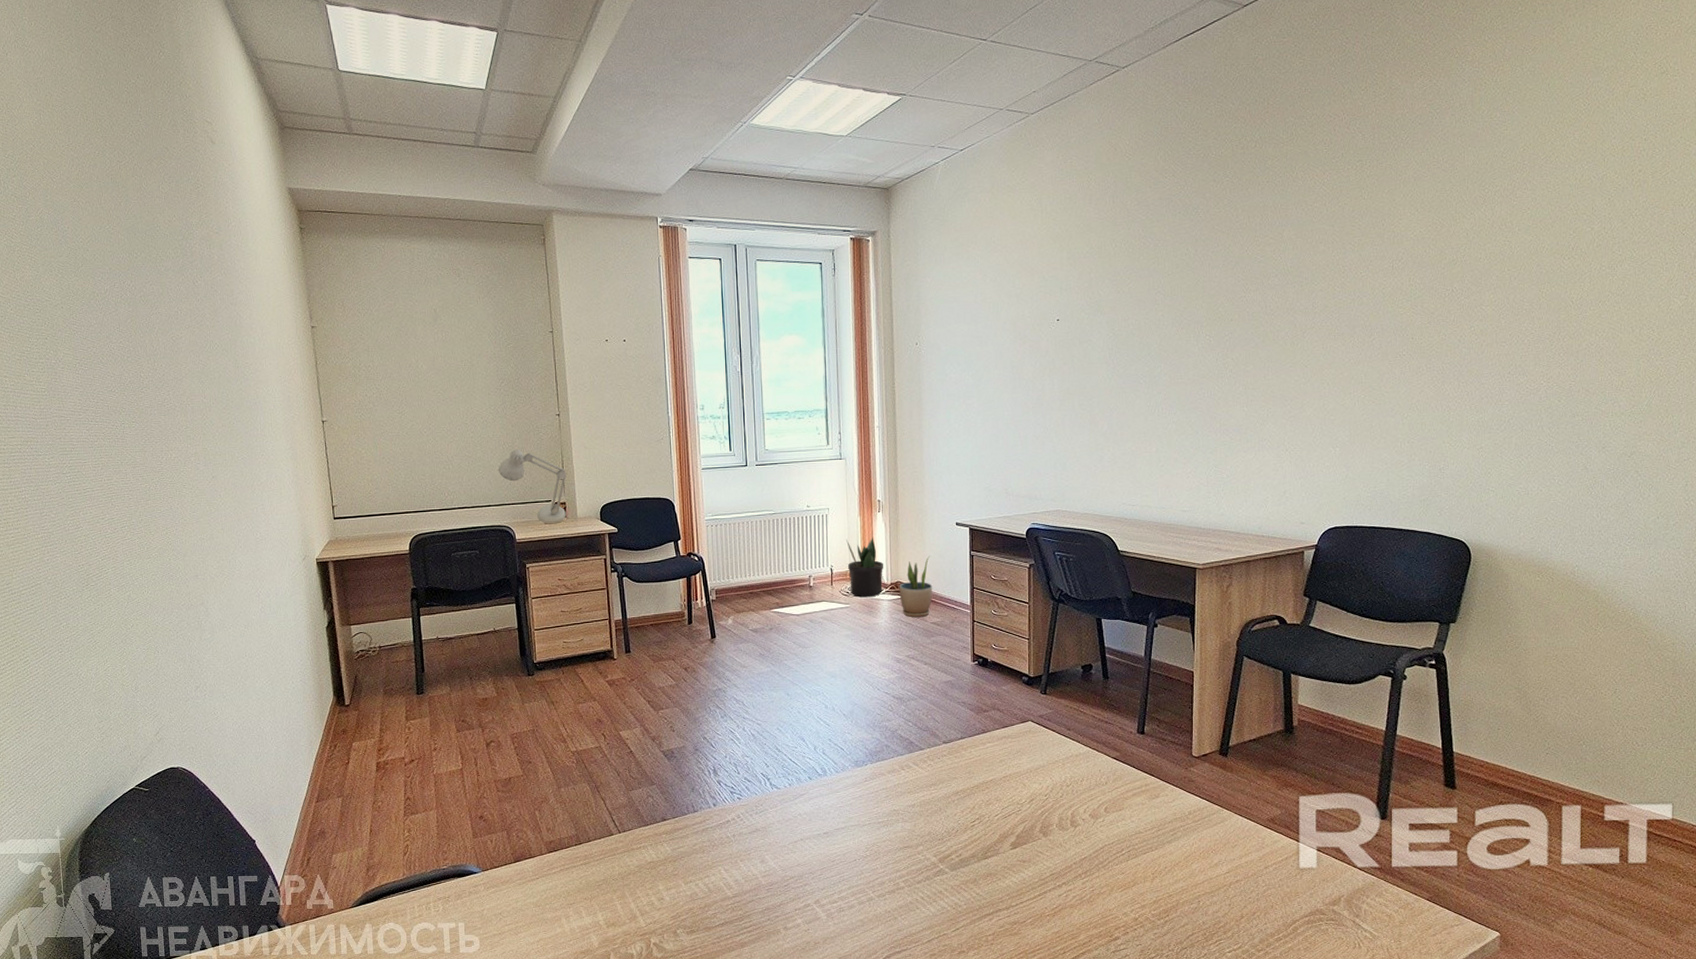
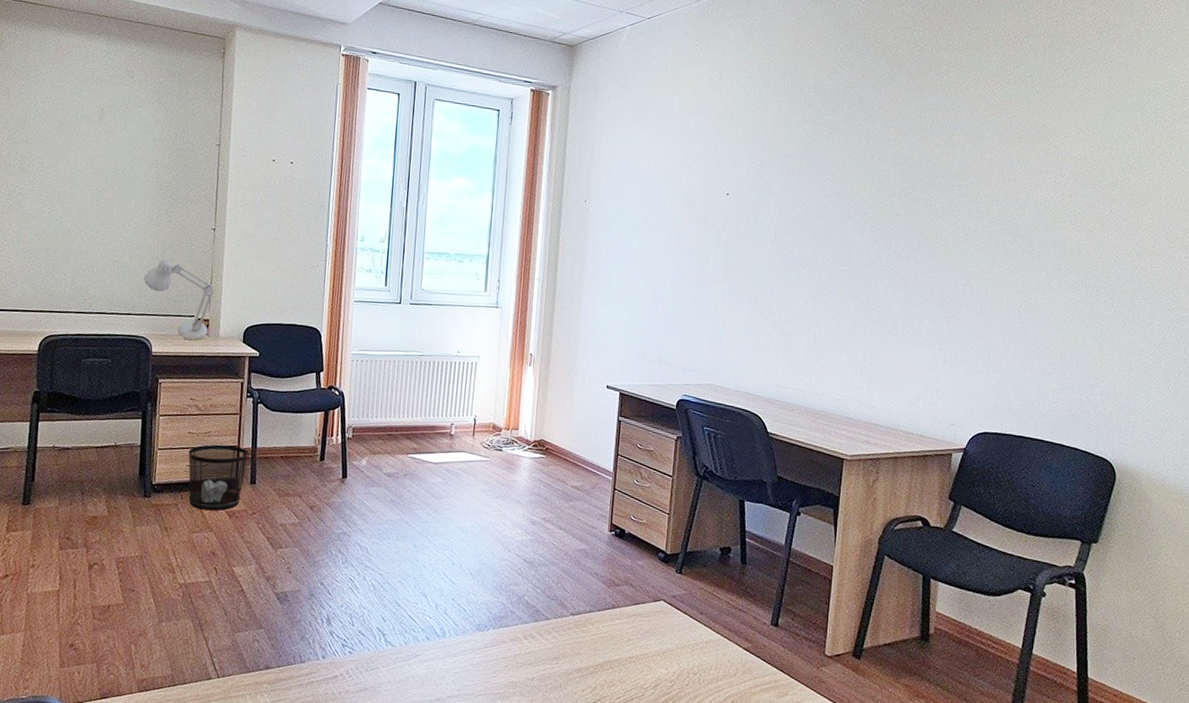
waste bin: none [563,619,620,682] -> present [188,444,249,511]
planter: present [846,537,883,597] -> none [491,390,529,453]
potted plant: present [899,556,933,617] -> none [541,417,577,479]

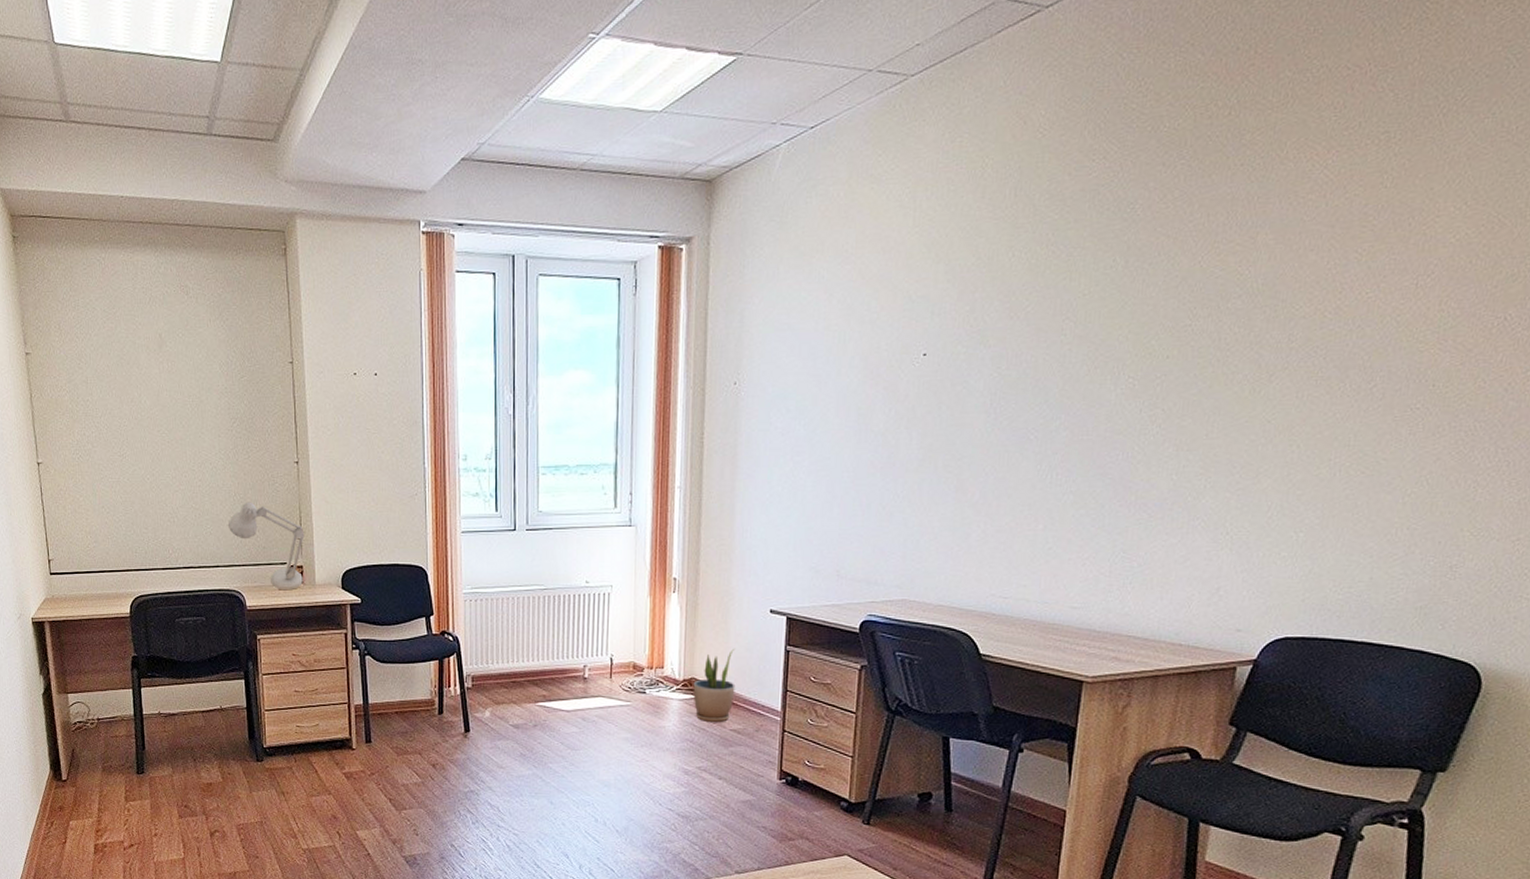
waste bin: present [188,444,249,511] -> none [296,702,360,773]
potted plant: none [541,417,577,479] -> present [693,649,736,722]

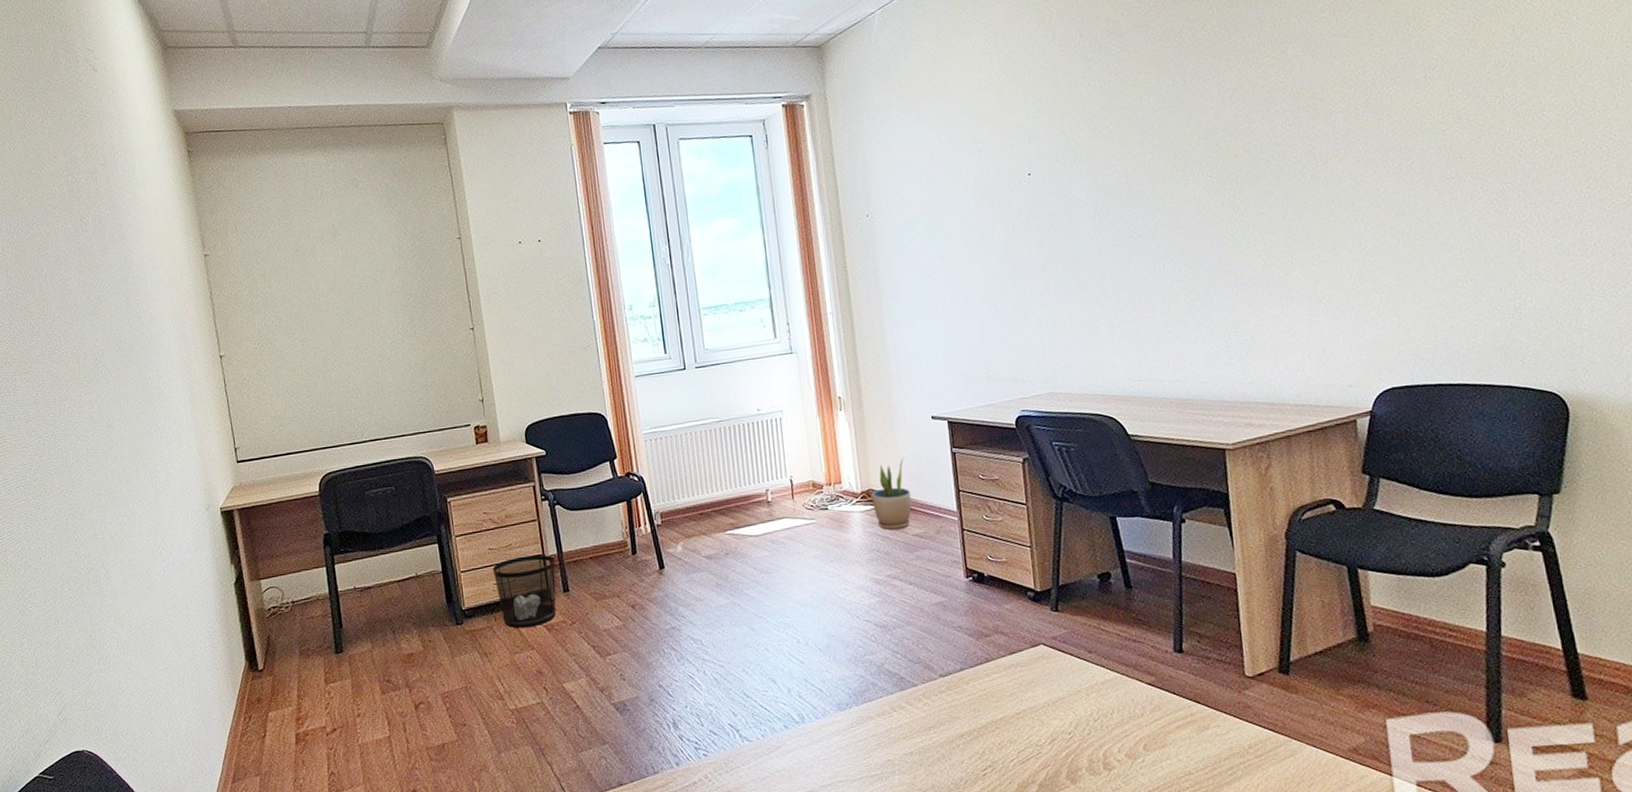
desk lamp: present [228,502,305,591] -> none [411,370,488,452]
waste bin: none [296,702,360,773] -> present [492,554,557,629]

